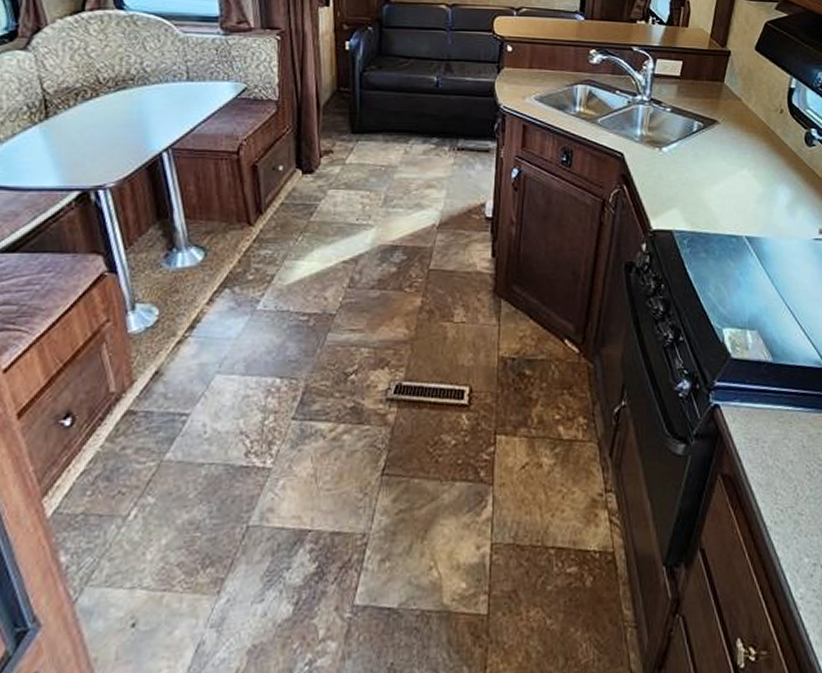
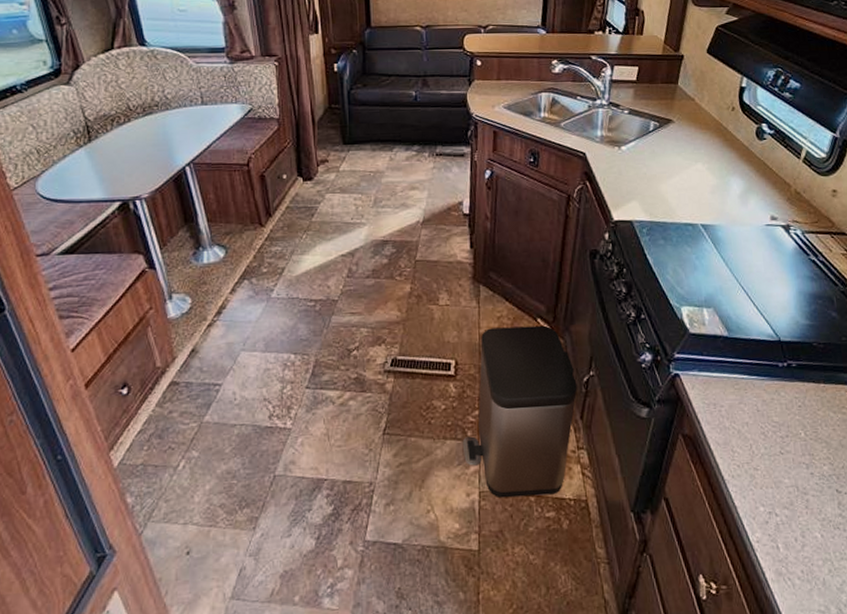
pedal bin: none [473,347,607,551] -> present [462,325,578,498]

